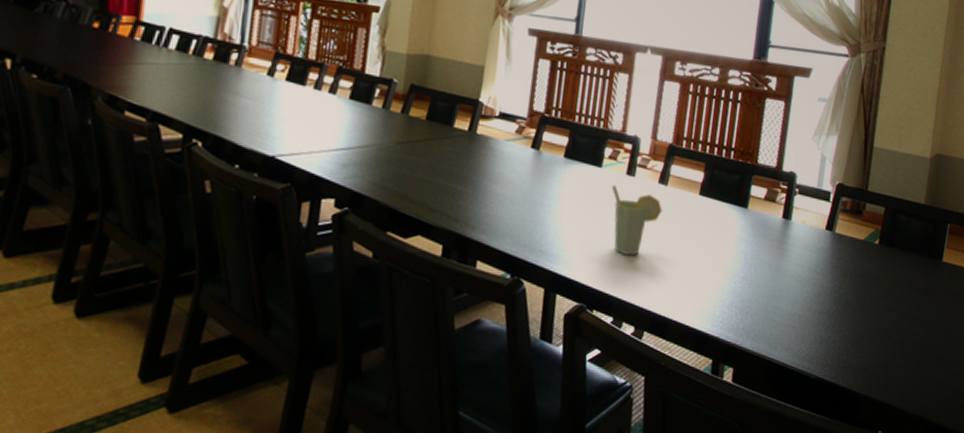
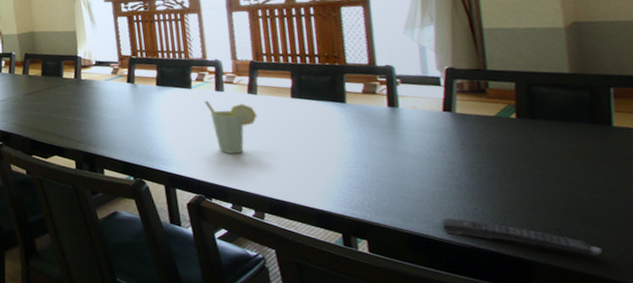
remote control: none [799,345,911,390] -> present [441,217,602,256]

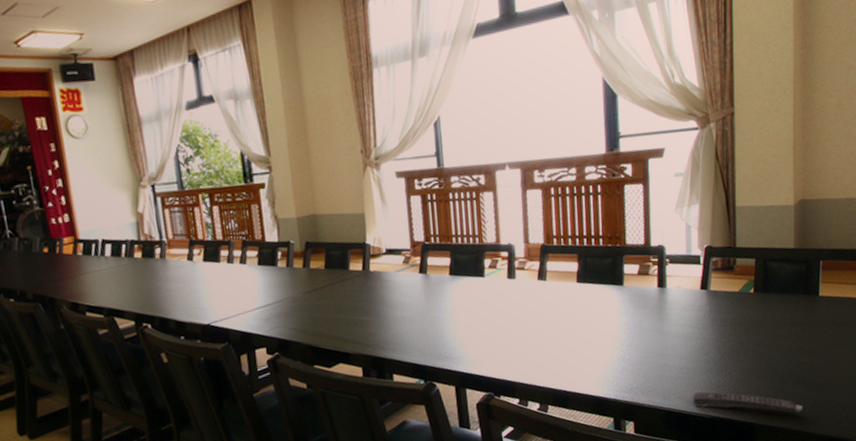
cup: present [204,100,257,154] -> none [496,289,546,346]

